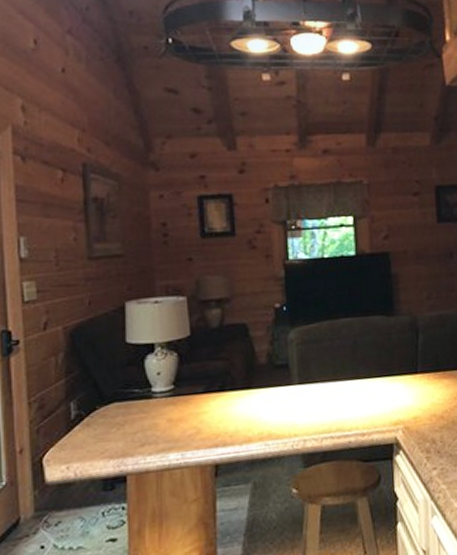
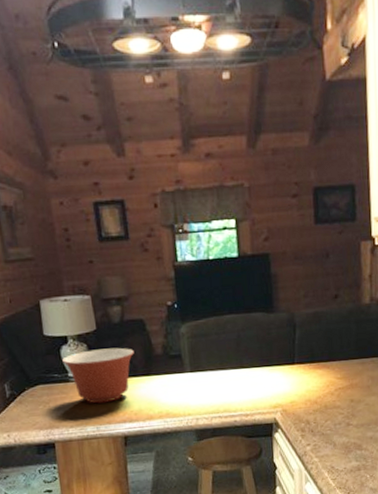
mixing bowl: none [146,356,233,425] -> present [62,347,134,404]

